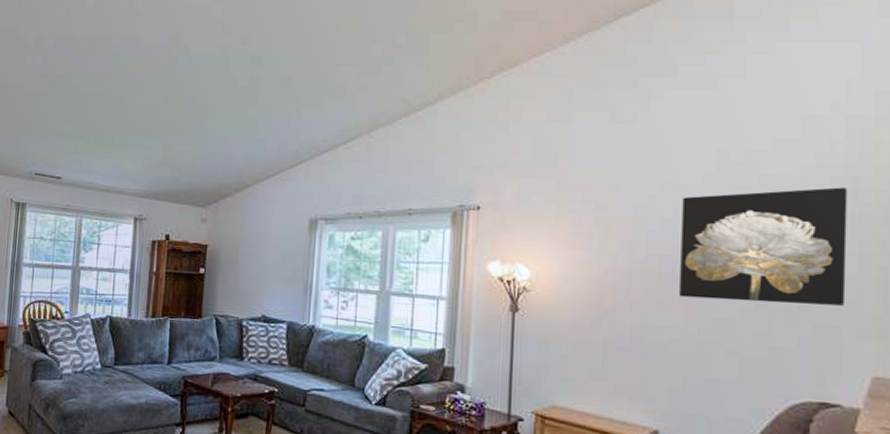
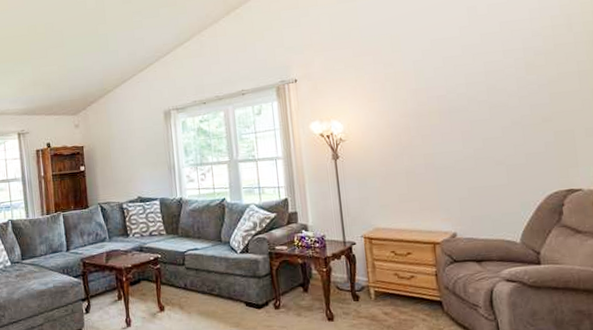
wall art: present [680,187,848,306] -> none [447,23,574,127]

